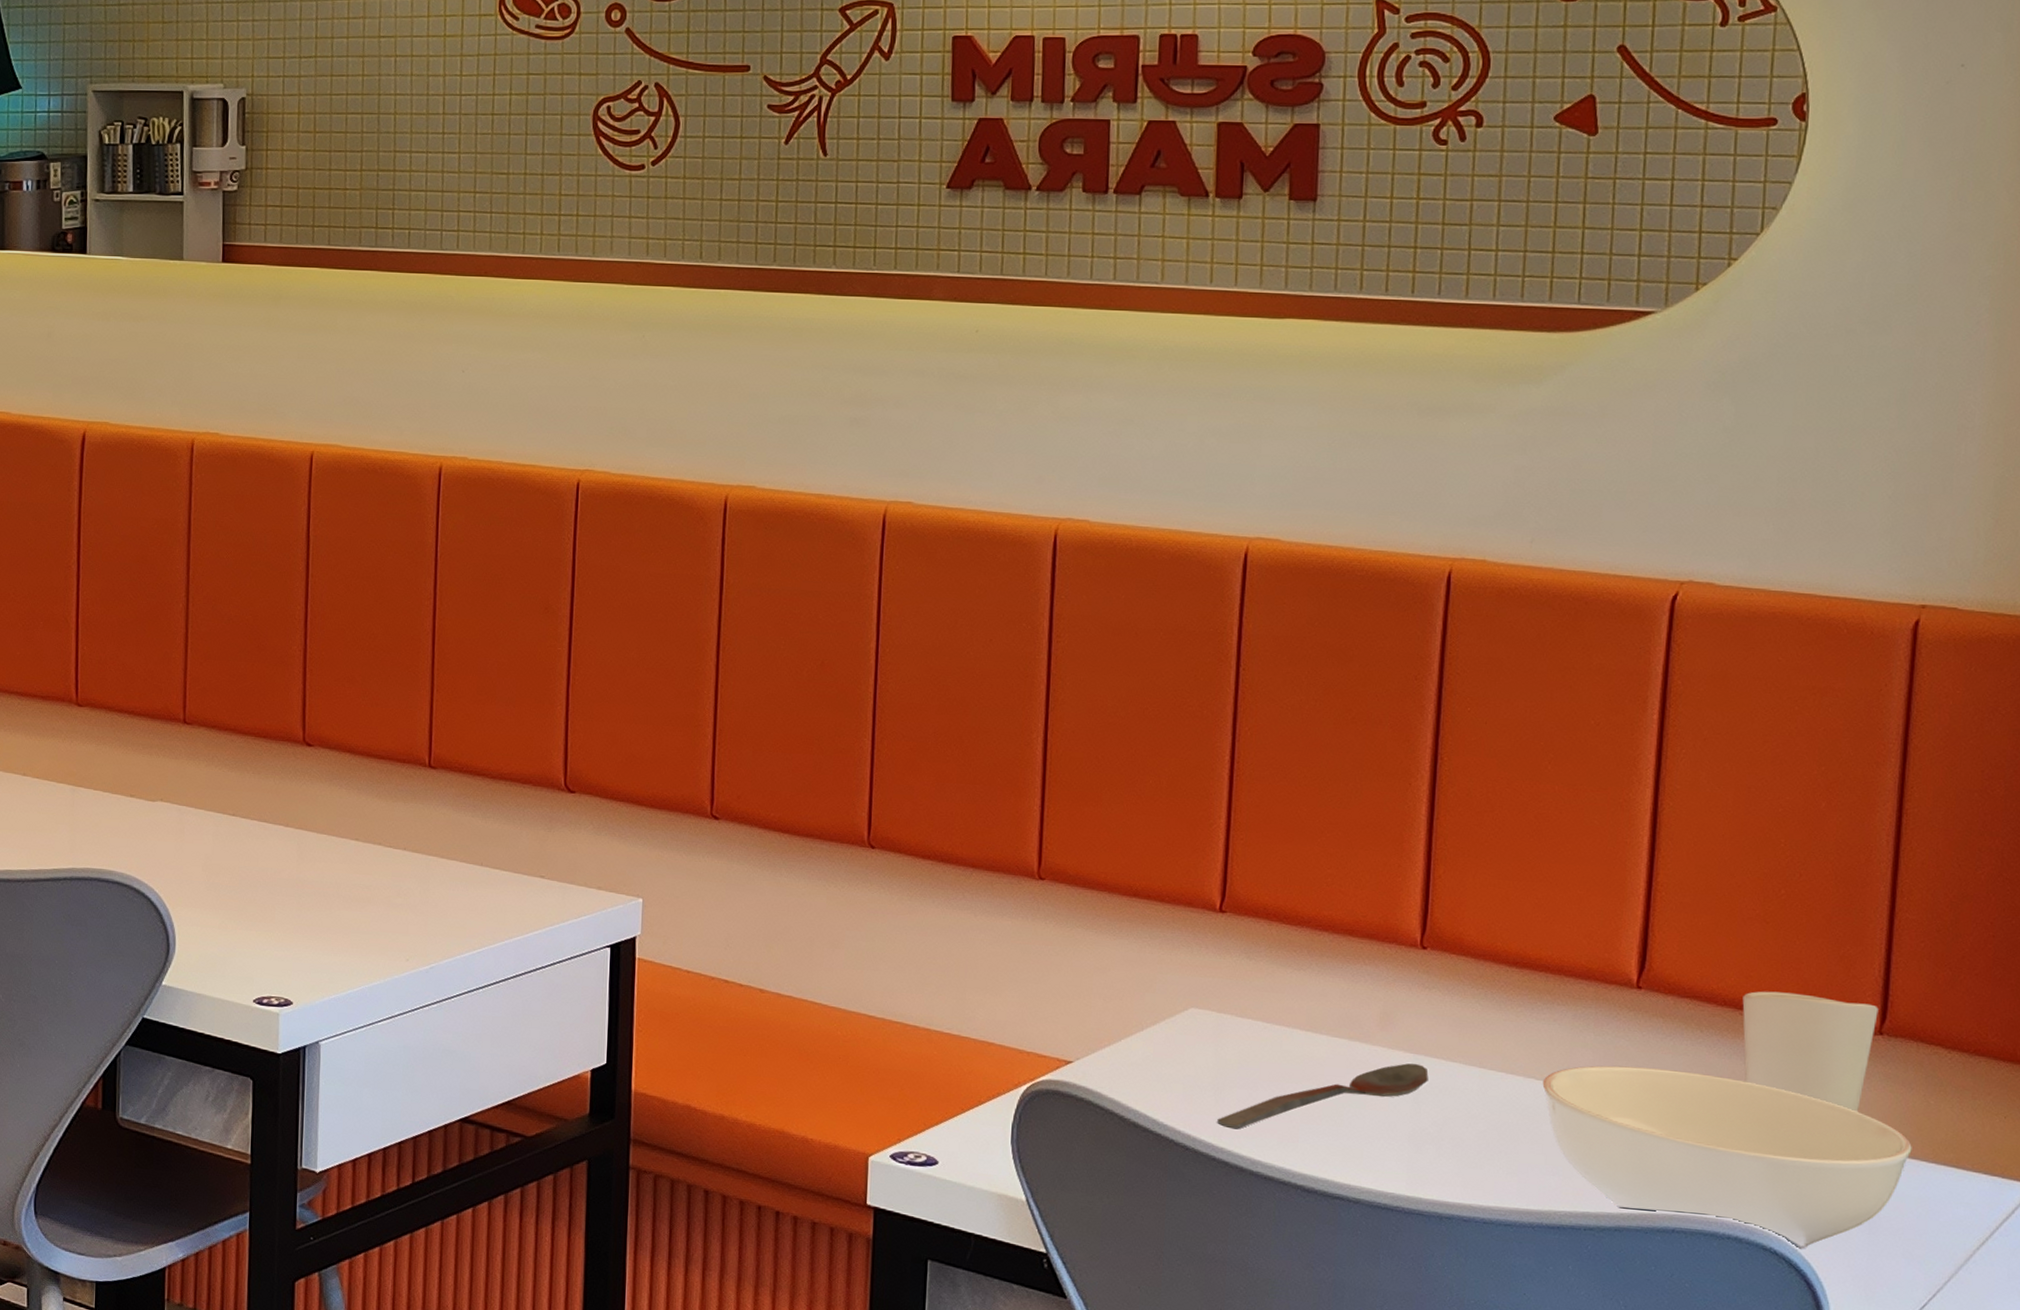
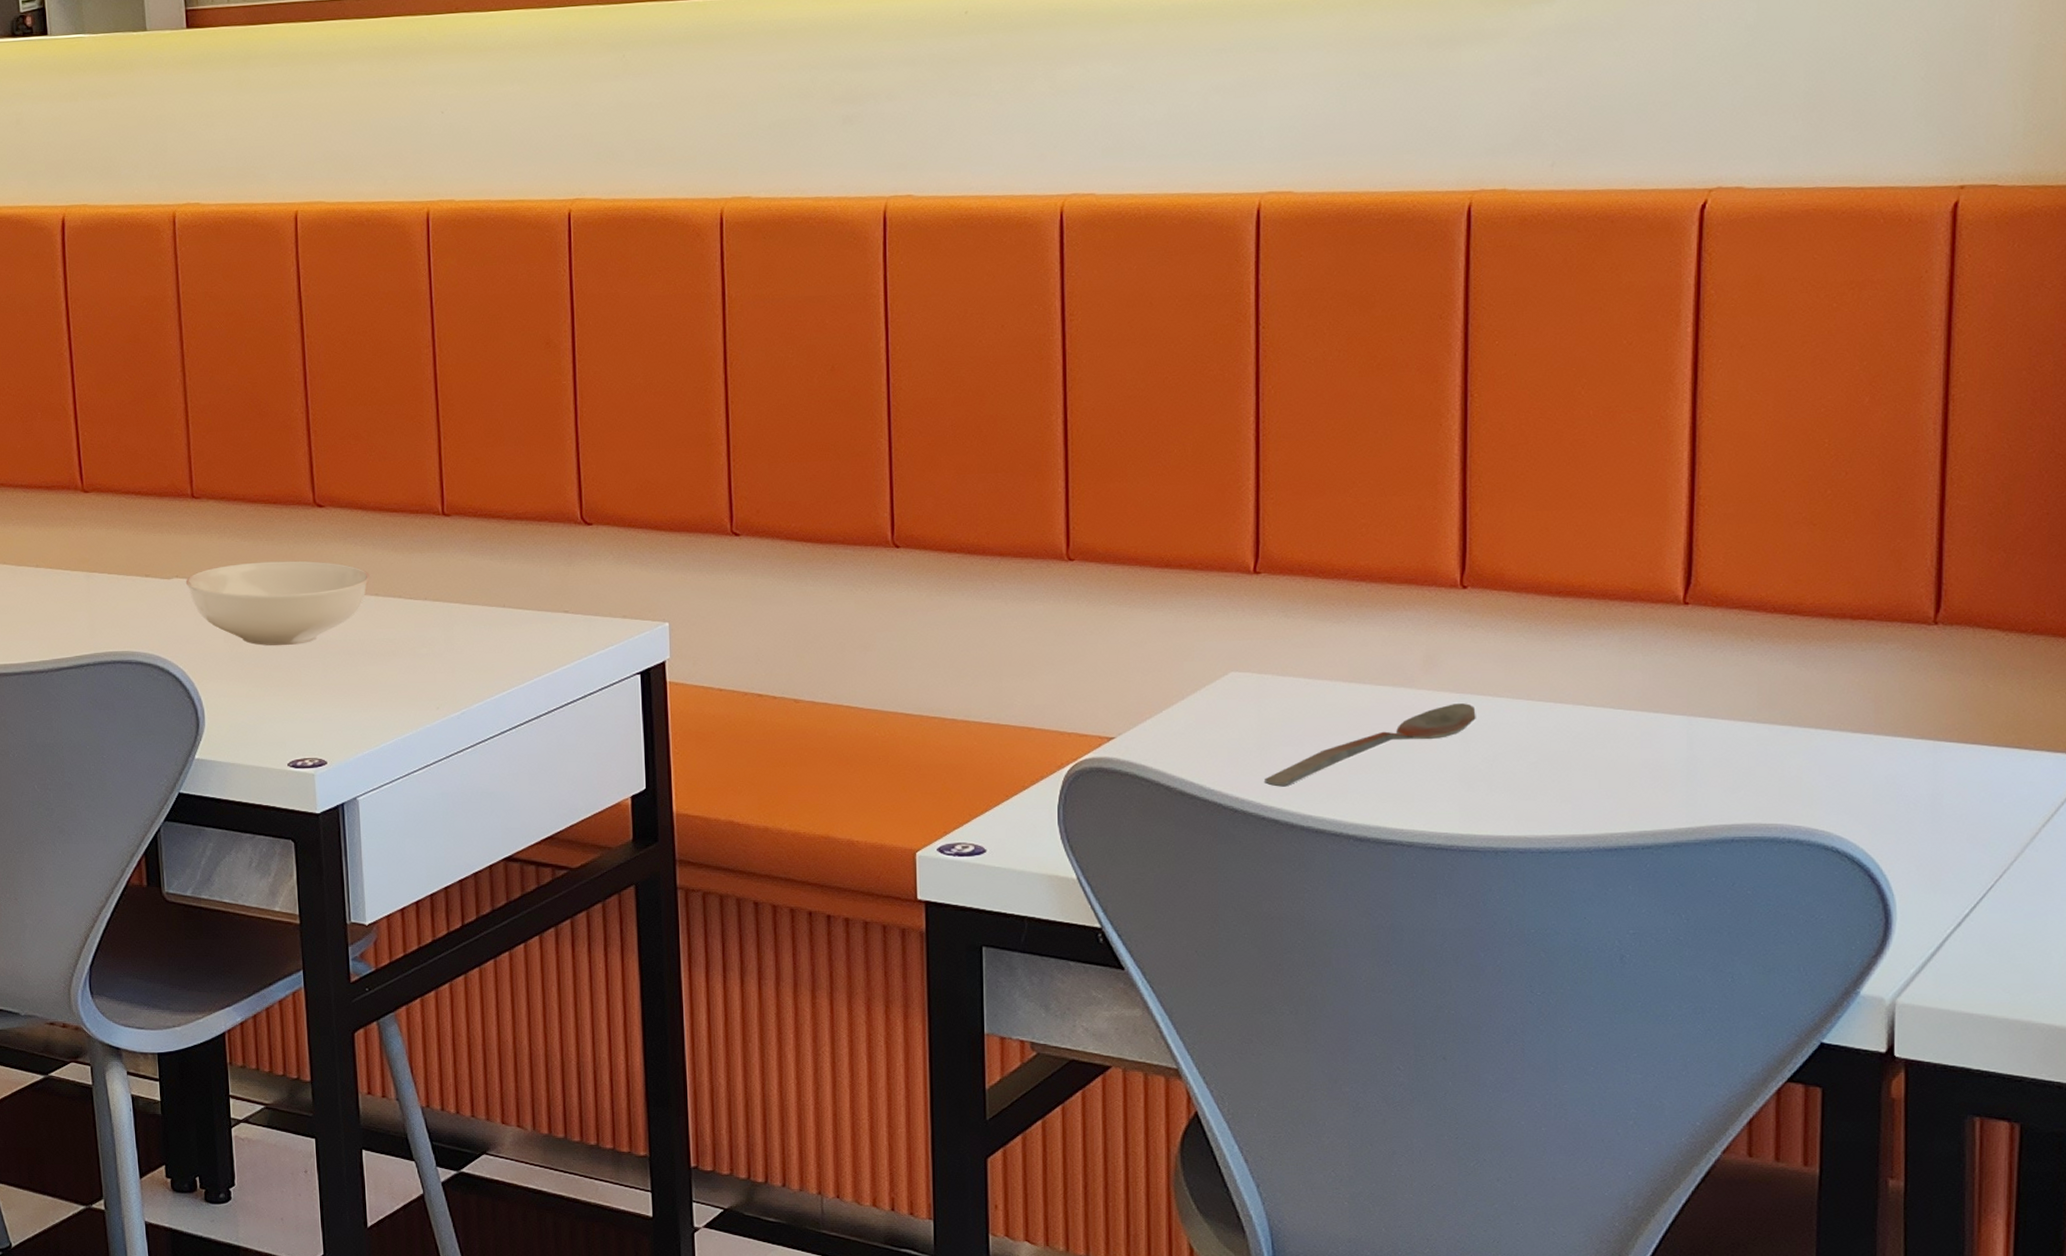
bowl: none [169,793,353,881] -> present [185,560,371,646]
bowl: present [1542,1065,1912,1251] -> none [1592,681,1972,847]
cup: present [1742,991,1879,1112] -> none [1792,592,1932,704]

